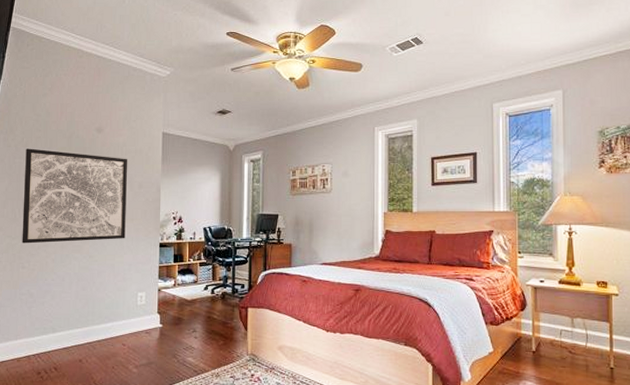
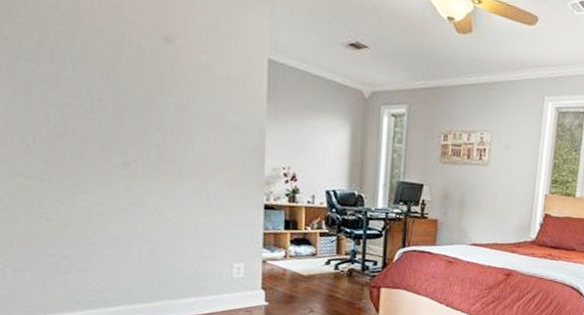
wall art: present [22,148,127,244] -> none [38,47,214,195]

